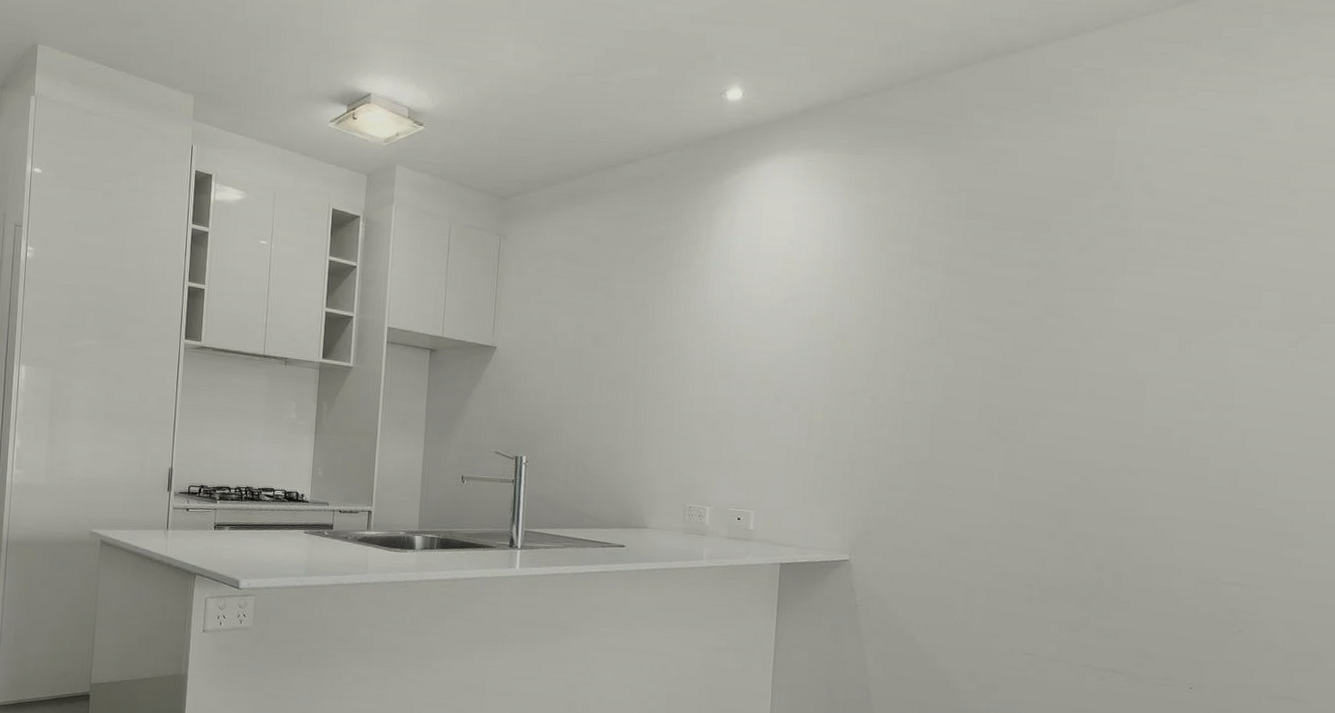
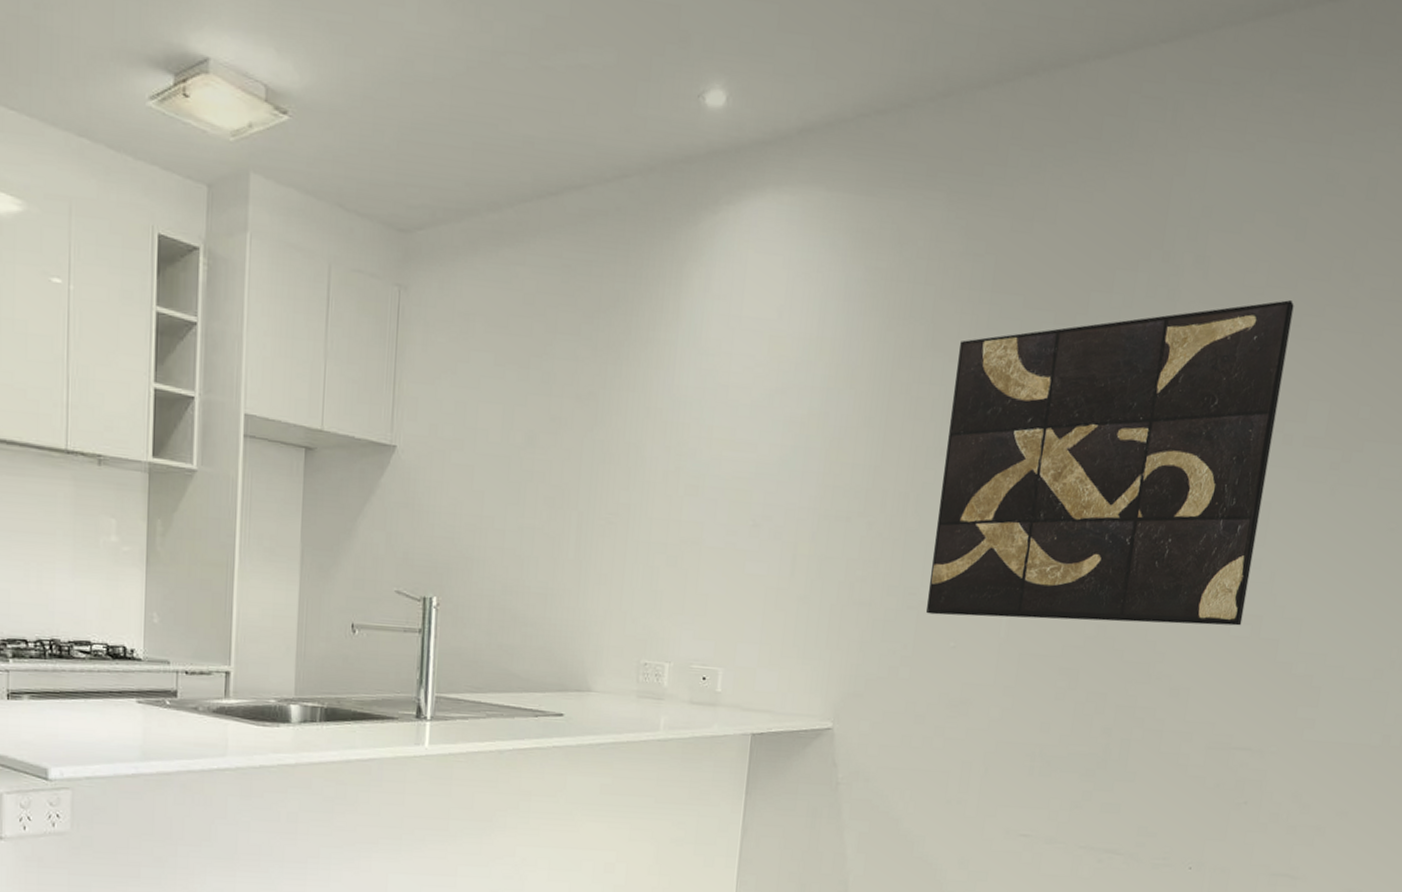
wall art: none [926,213,1238,478] -> present [926,300,1294,626]

